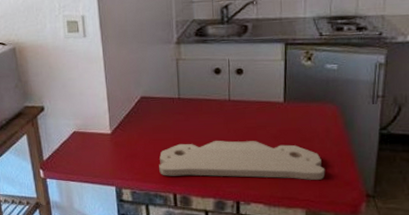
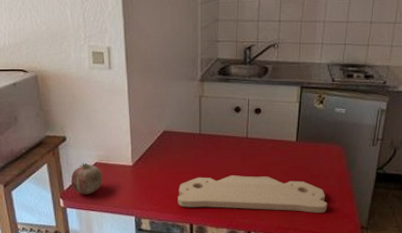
fruit: none [50,132,82,165] -> present [70,162,103,194]

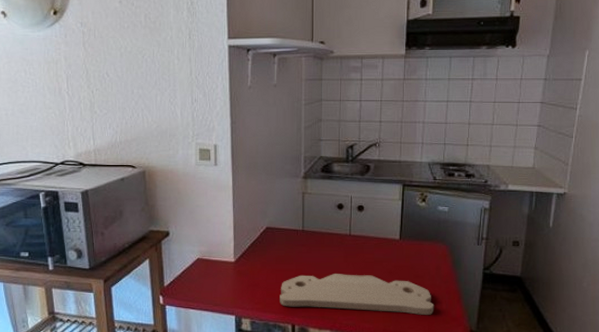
fruit: present [70,162,103,194] -> none [171,258,204,292]

